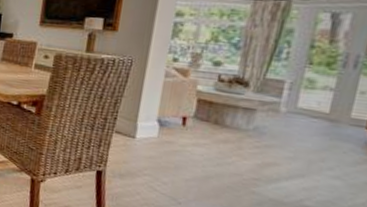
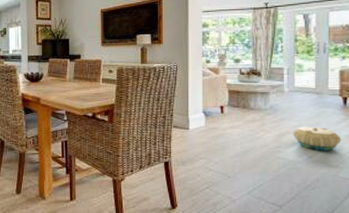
basket: none [281,159,357,198] -> present [293,126,342,151]

